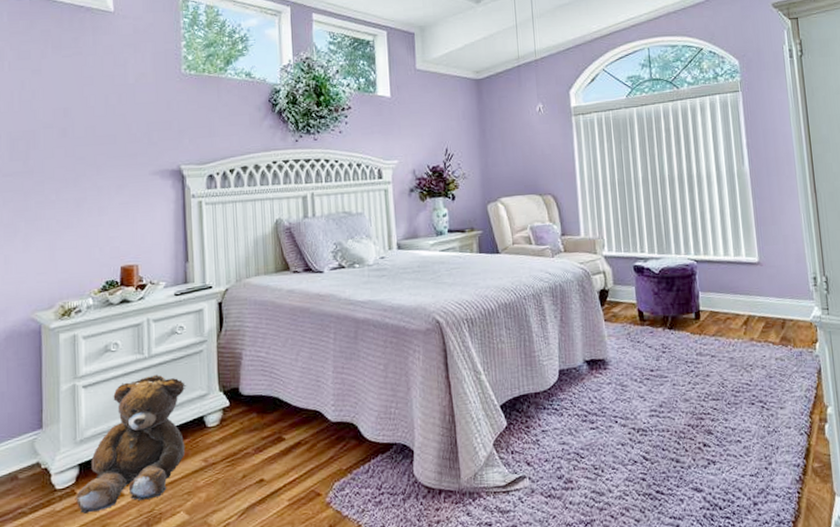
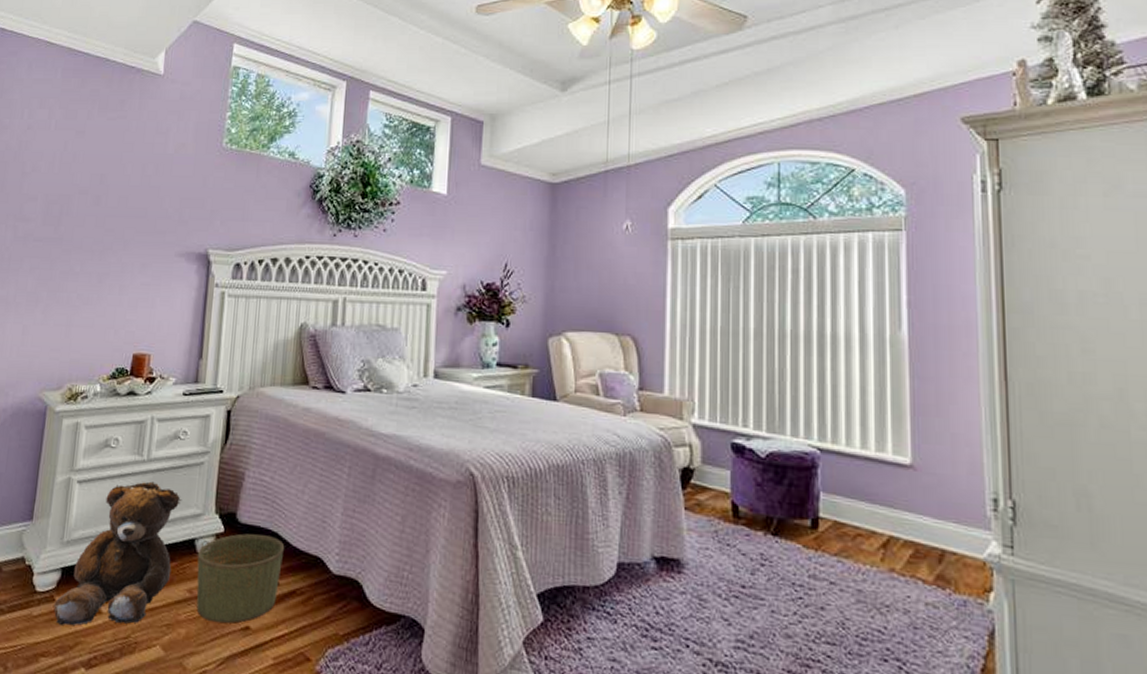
basket: none [207,401,287,482] -> present [196,533,285,623]

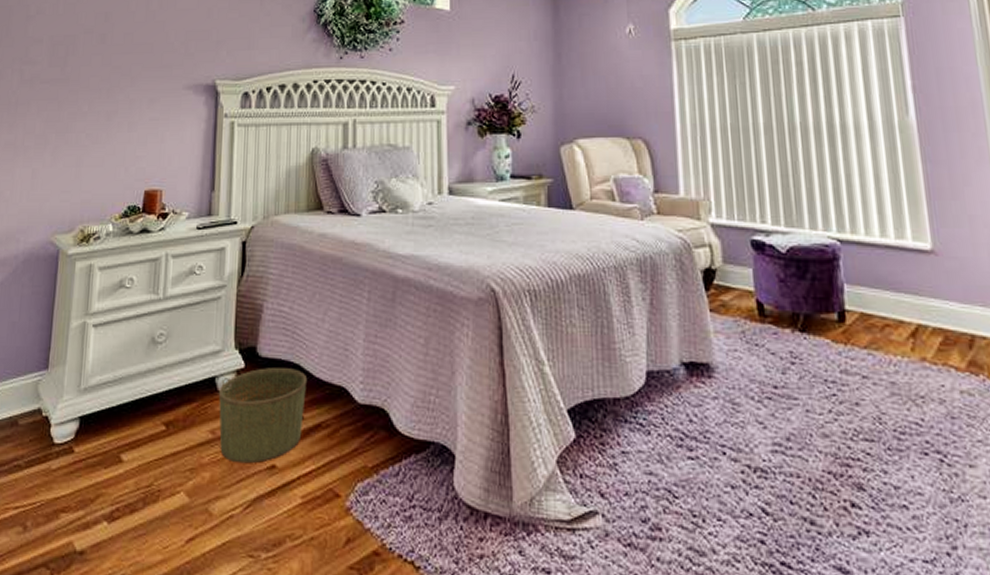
teddy bear: present [53,481,182,626] -> none [73,320,201,478]

